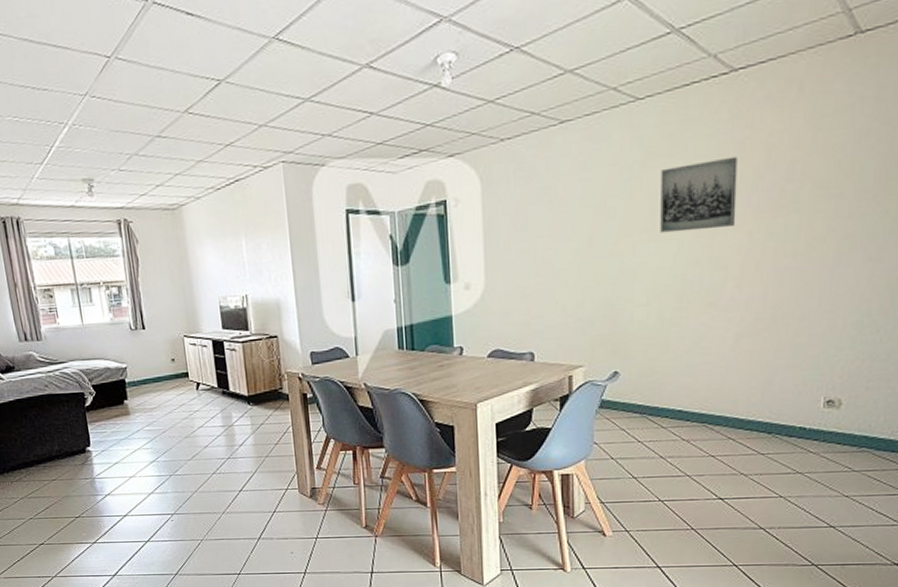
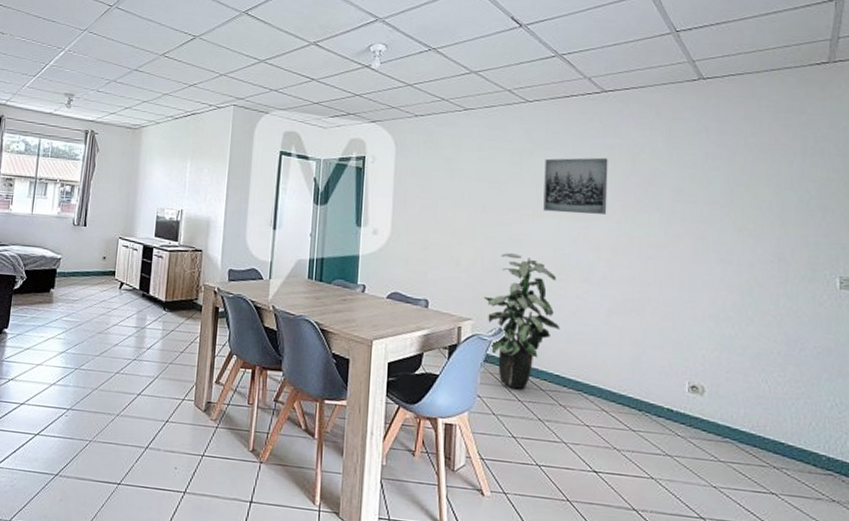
indoor plant: none [595,287,682,431] -> present [483,253,561,390]

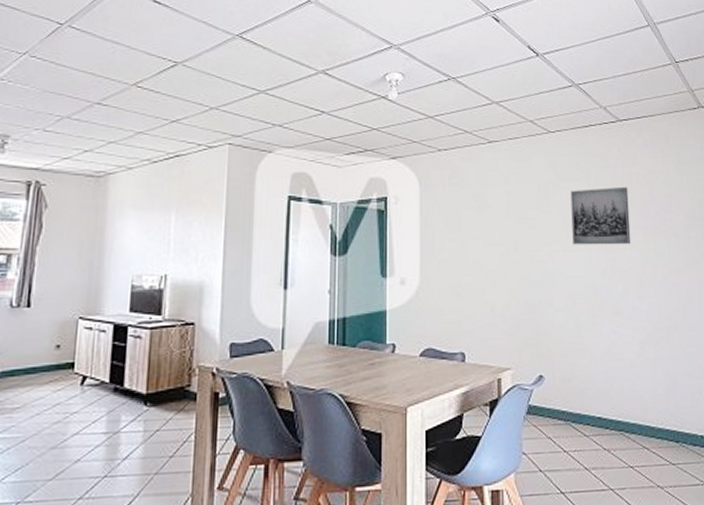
indoor plant: present [483,253,561,390] -> none [521,292,598,439]

